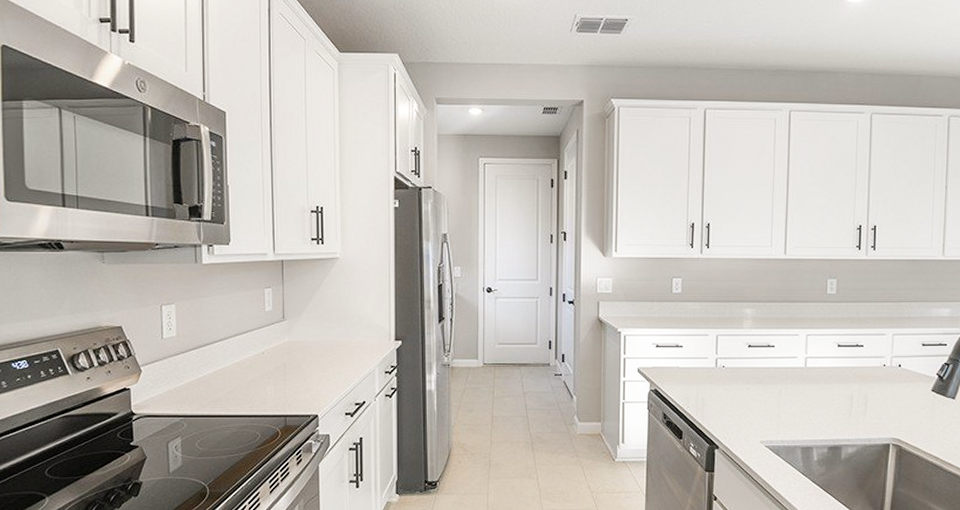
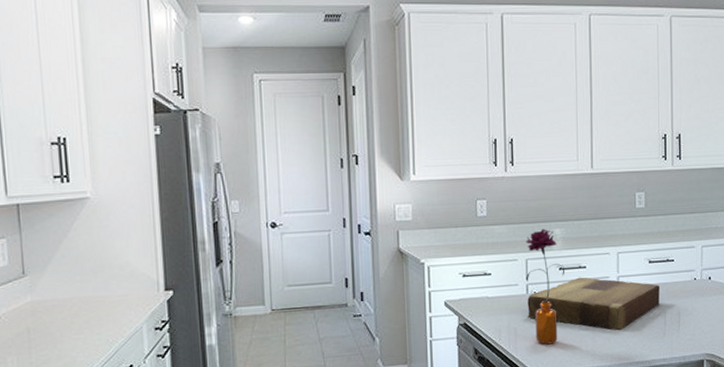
flower: none [715,308,754,416] -> present [525,229,565,345]
cutting board: none [716,355,847,408] -> present [527,277,660,330]

